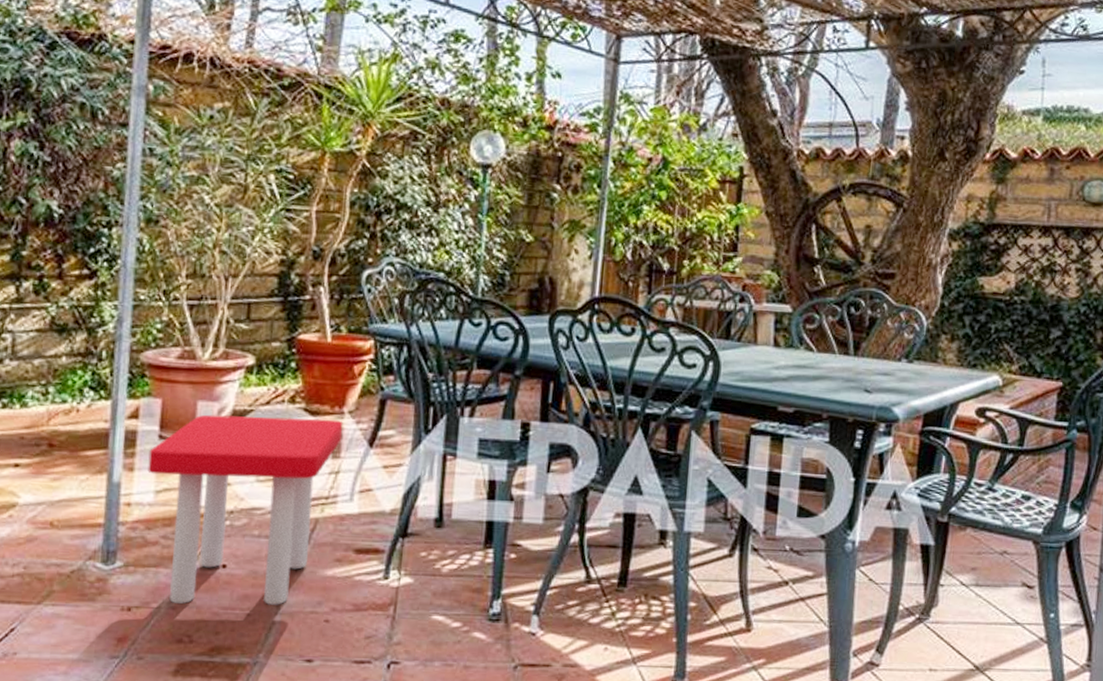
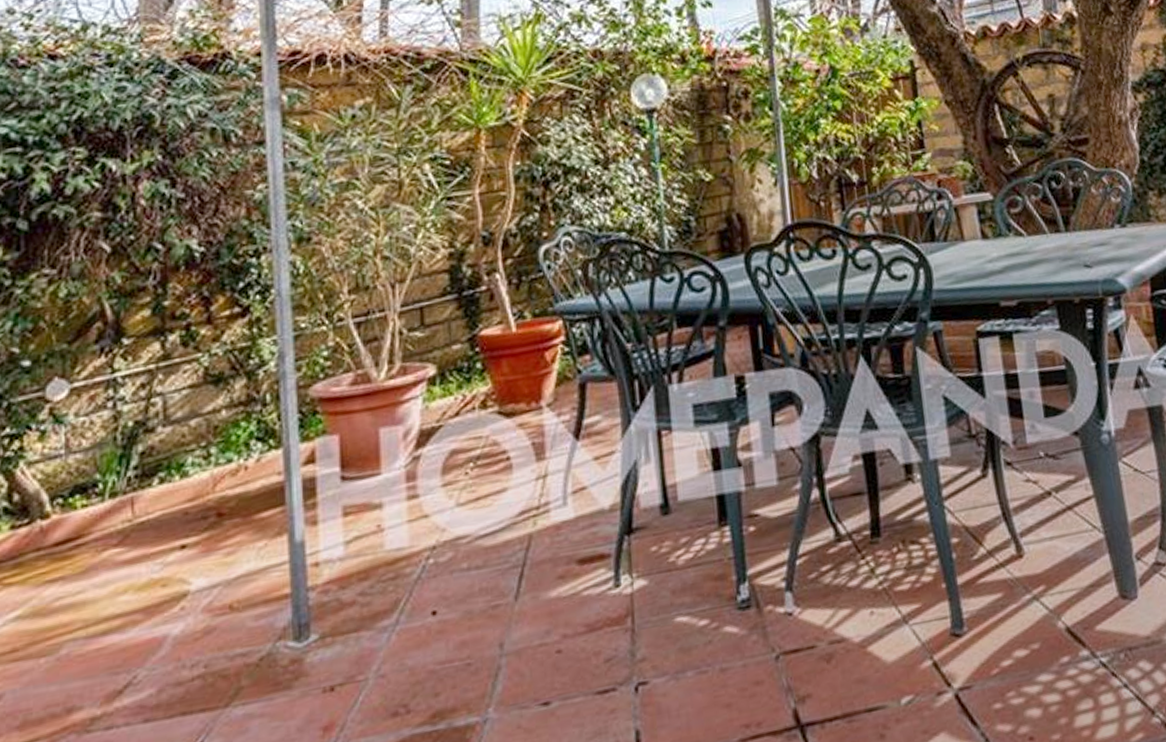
stool: present [148,414,343,605] -> none [332,416,545,671]

